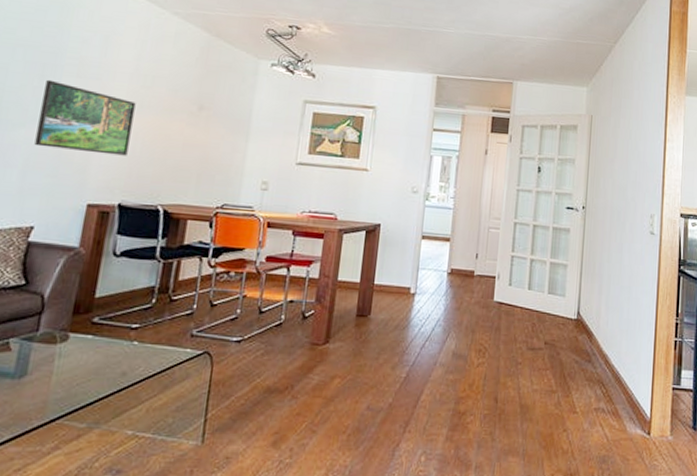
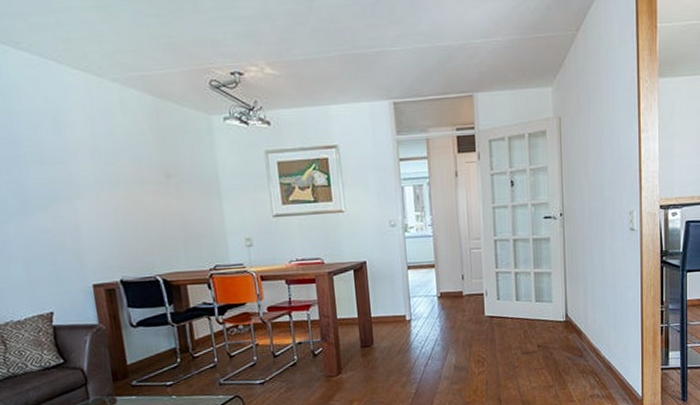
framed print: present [34,79,136,156] -> none [14,171,113,239]

